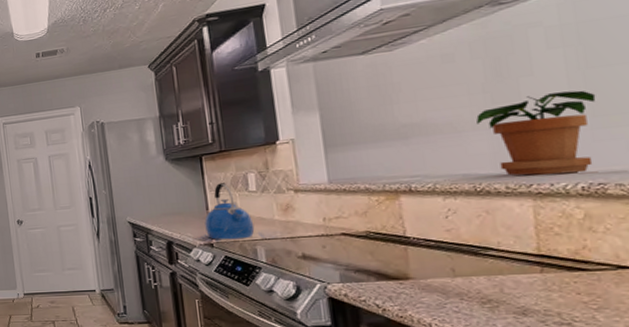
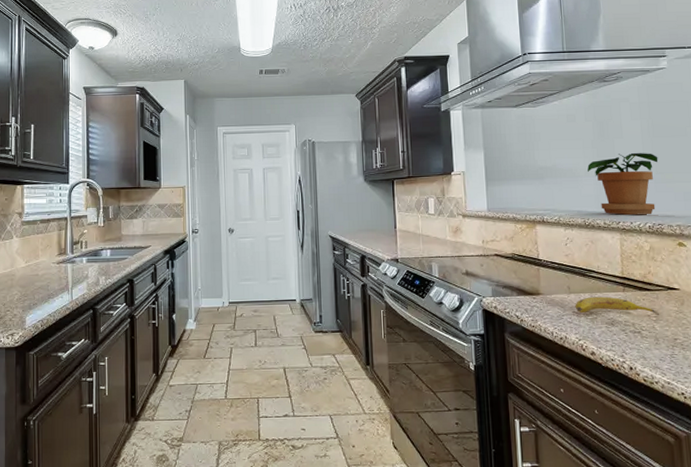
kettle: present [204,183,255,240] -> none [393,205,431,256]
fruit: none [463,279,604,303] -> present [575,296,660,316]

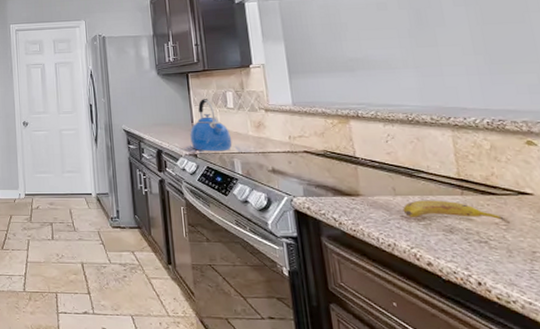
kettle: none [393,205,431,256] -> present [190,99,233,152]
potted plant: present [587,153,658,215] -> none [405,41,494,110]

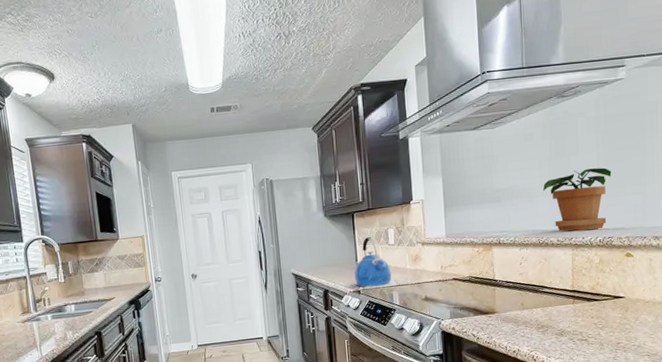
fruit: present [402,200,511,225] -> none [527,309,606,327]
potted plant: none [405,41,494,110] -> present [543,167,612,232]

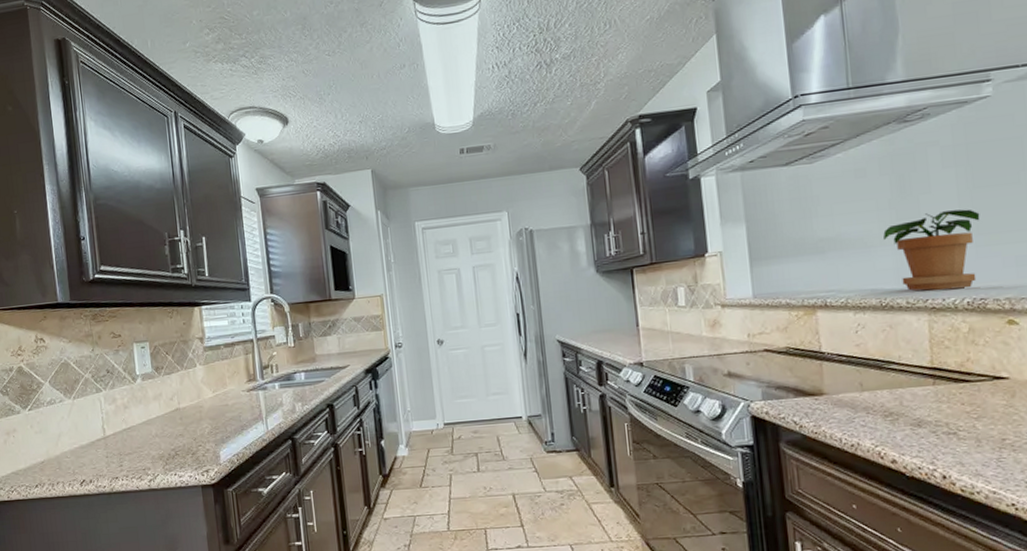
kettle: present [354,237,392,287] -> none [635,297,684,359]

